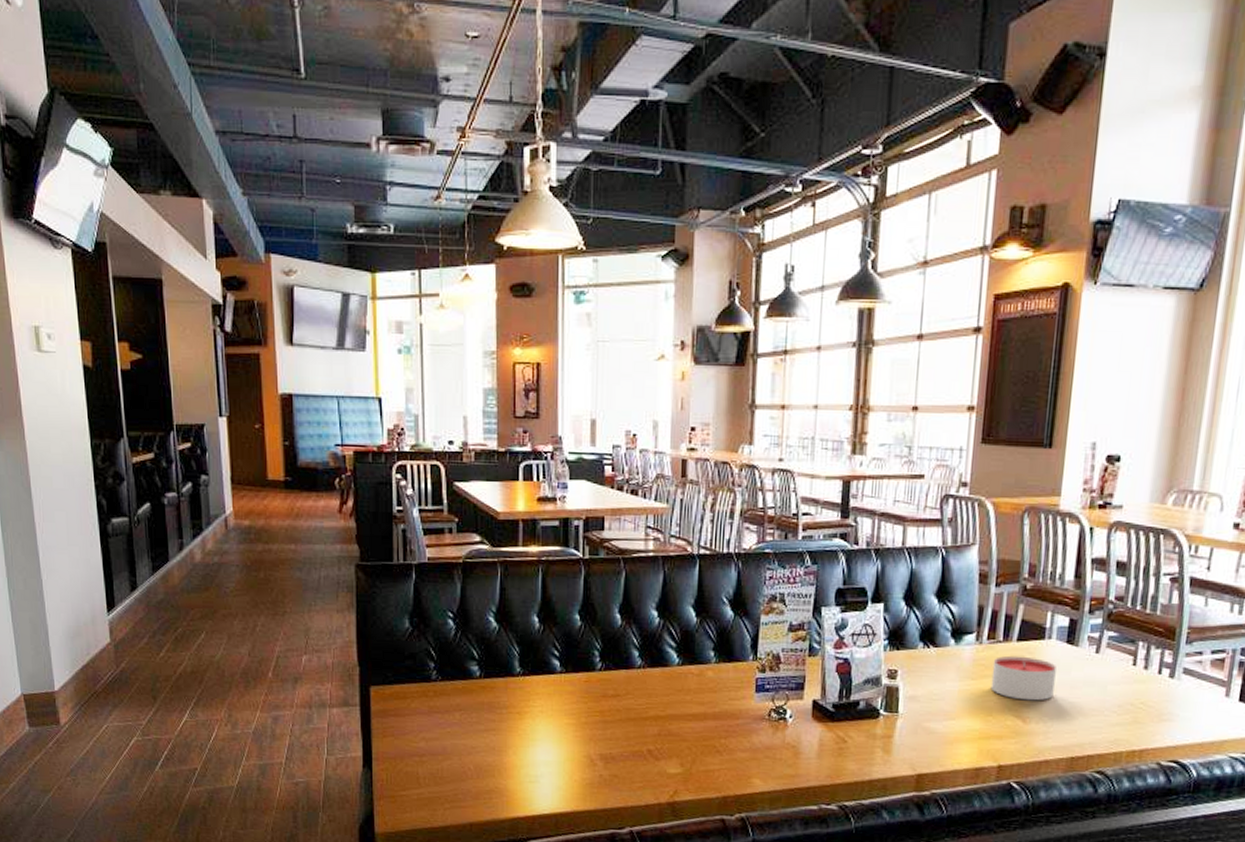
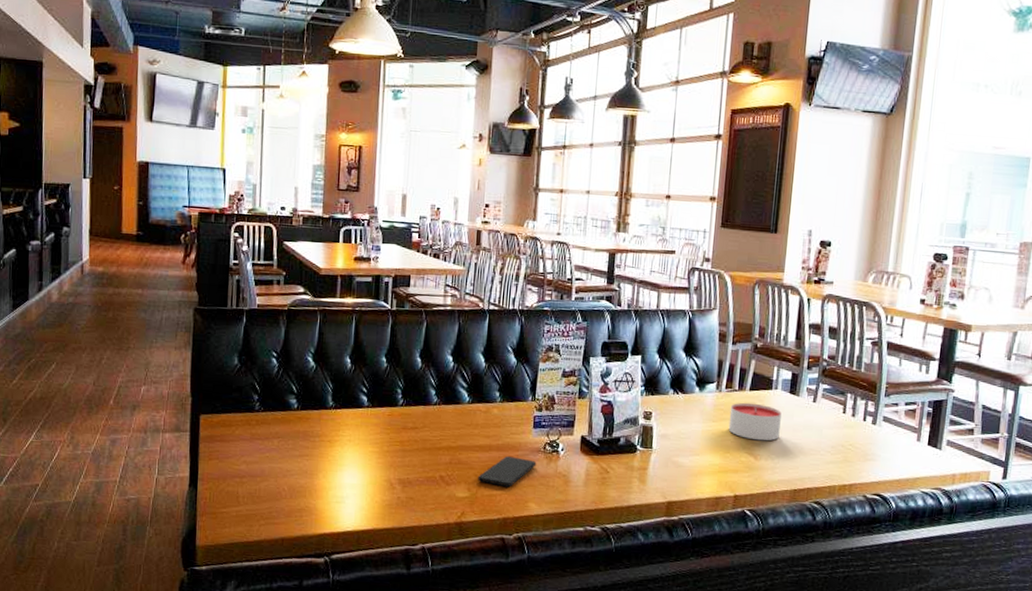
smartphone: none [692,725,761,762] -> present [478,455,537,488]

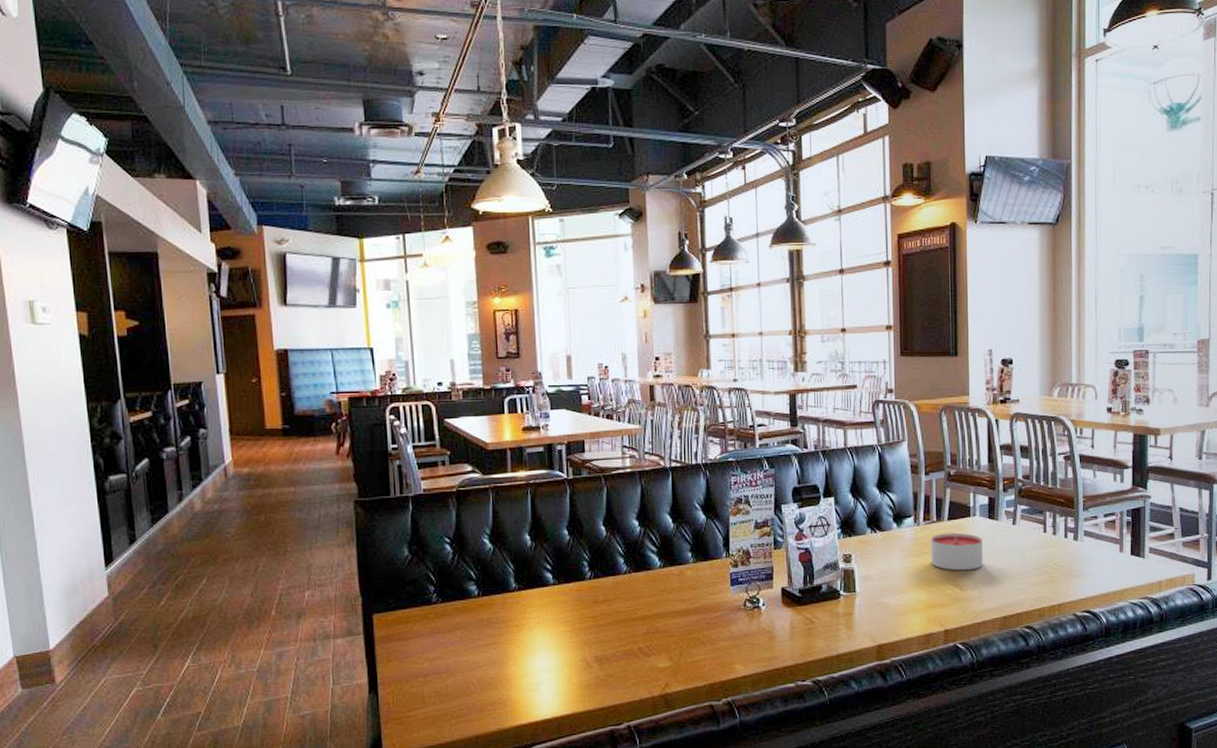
smartphone: present [478,455,537,488] -> none [679,617,738,651]

